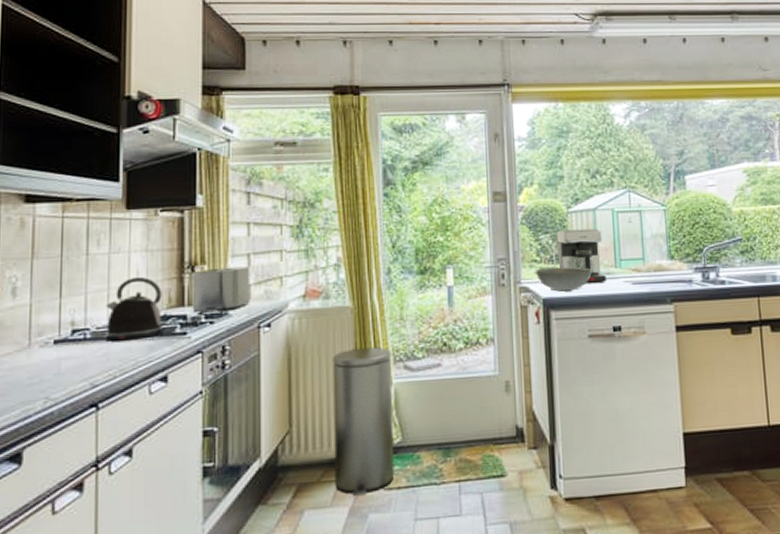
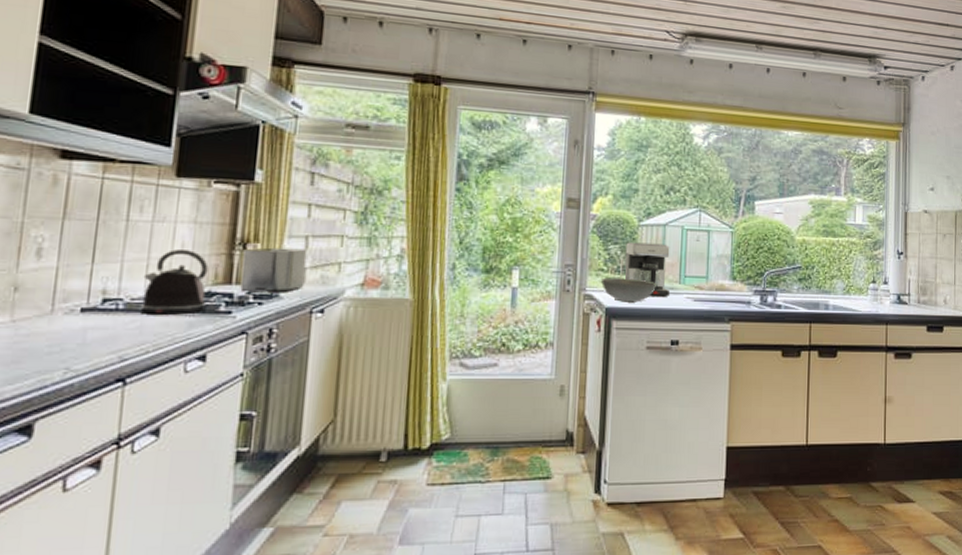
pedal bin: present [333,346,395,497] -> none [376,341,448,491]

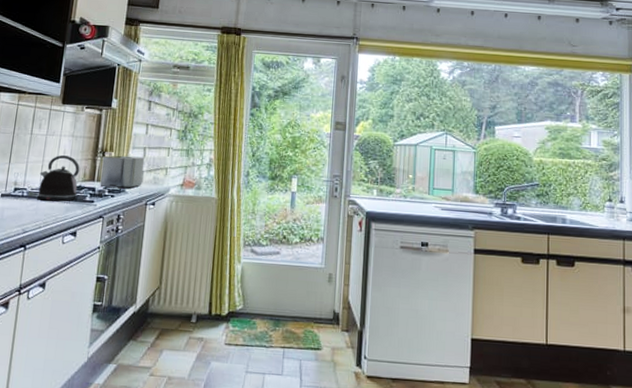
bowl: present [601,277,656,303] -> none [363,187,409,209]
coffee maker: present [625,242,670,297] -> none [382,158,420,205]

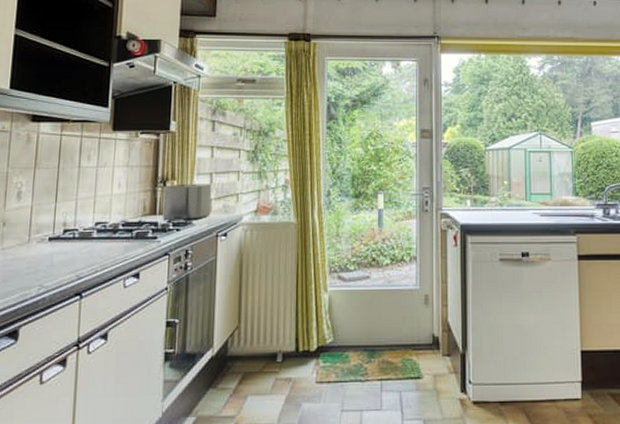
kettle: present [37,155,80,202] -> none [90,189,139,241]

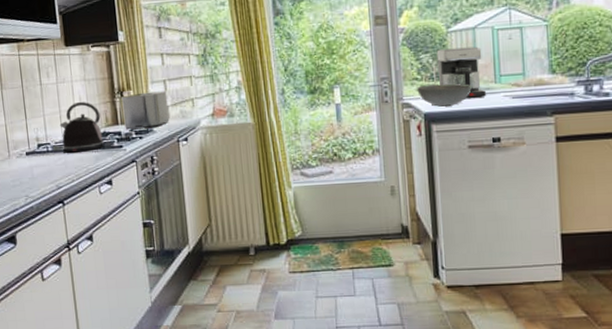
kettle: none [90,189,139,241] -> present [59,102,106,153]
bowl: none [455,198,505,219] -> present [417,83,472,107]
coffee maker: none [475,165,517,213] -> present [436,46,486,98]

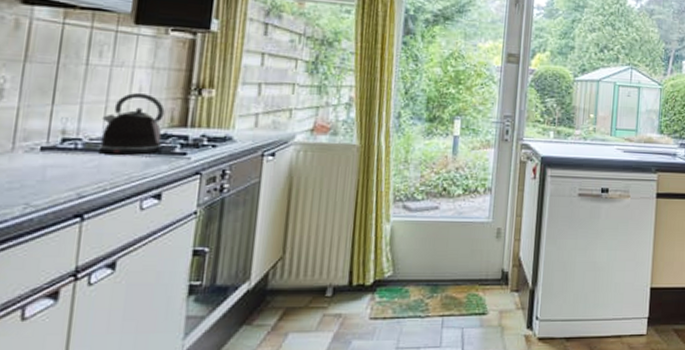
toaster: present [122,91,170,130] -> none [195,93,260,137]
bowl: present [417,83,472,107] -> none [538,128,589,152]
coffee maker: present [436,46,486,98] -> none [560,96,603,147]

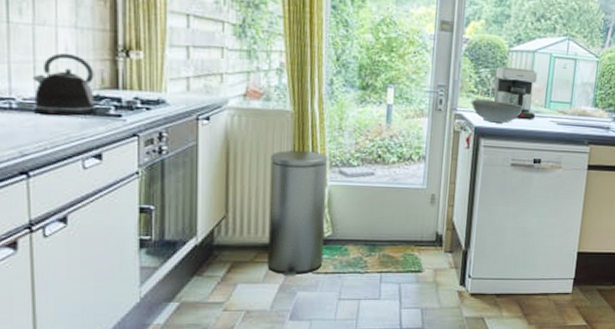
pedal bin: none [322,184,393,324] -> present [267,150,328,277]
bowl: none [538,128,589,152] -> present [472,99,523,124]
coffee maker: none [560,96,603,147] -> present [494,66,538,119]

